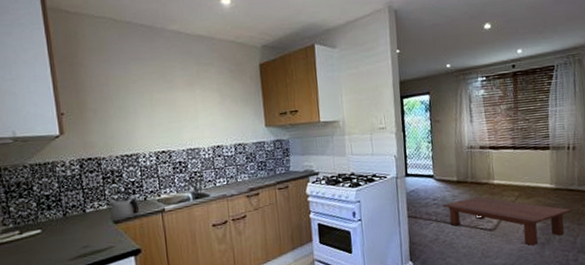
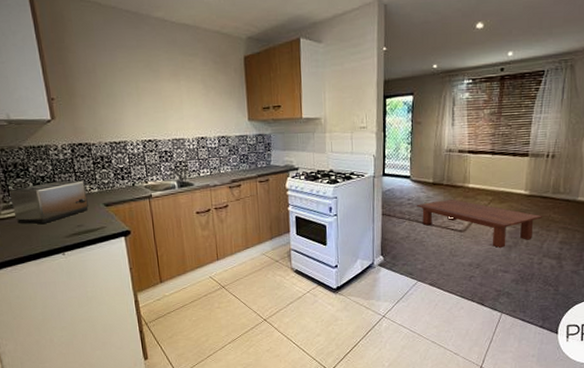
toaster: none [10,197,96,248] -> present [9,180,89,225]
kettle: present [108,190,140,222] -> none [99,175,129,204]

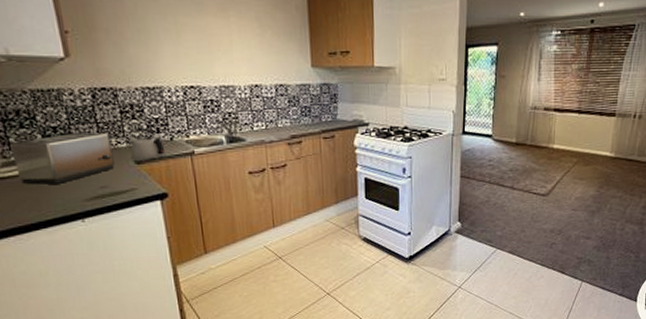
kettle: none [99,175,129,204] -> present [128,127,166,162]
coffee table: present [416,199,542,249] -> none [497,161,626,214]

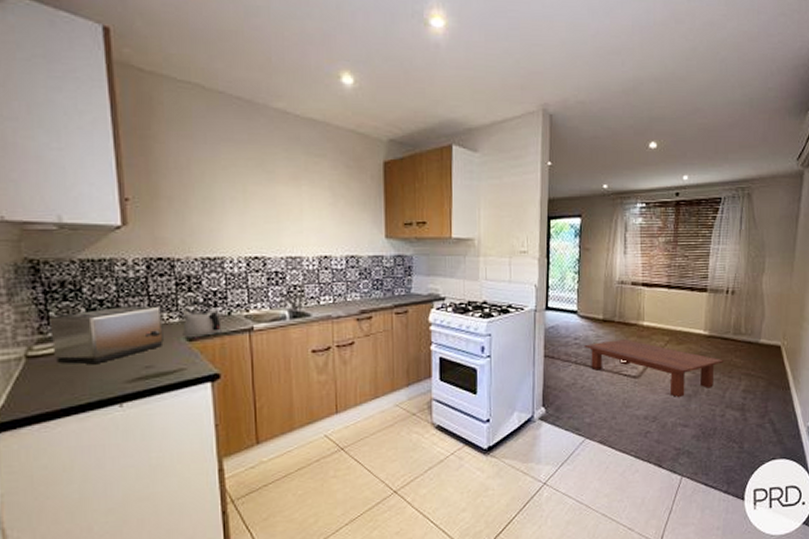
coffee table: none [497,161,626,214] -> present [584,339,723,398]

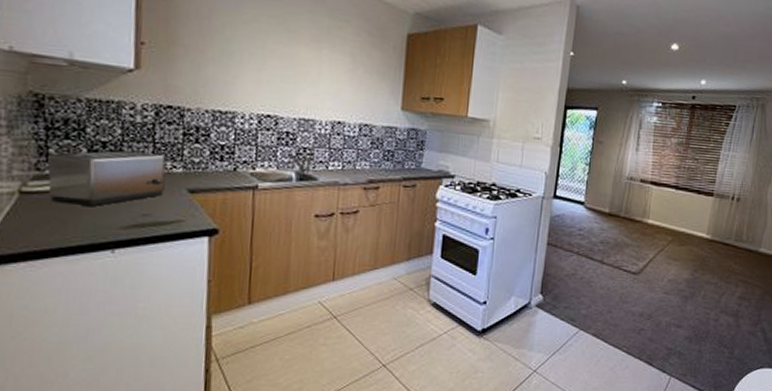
kettle: present [182,300,222,338] -> none [184,152,226,191]
coffee table: present [584,339,723,398] -> none [587,234,722,299]

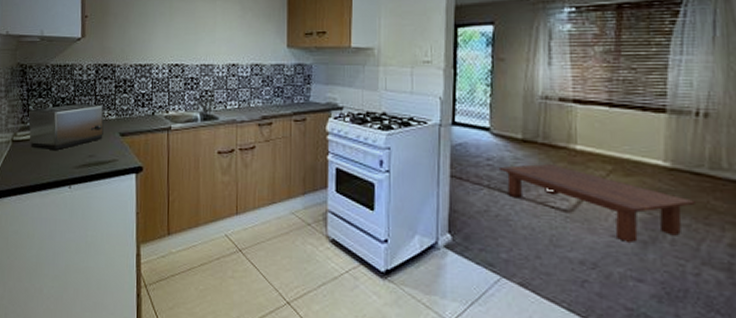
coffee table: none [587,234,722,299] -> present [498,164,695,244]

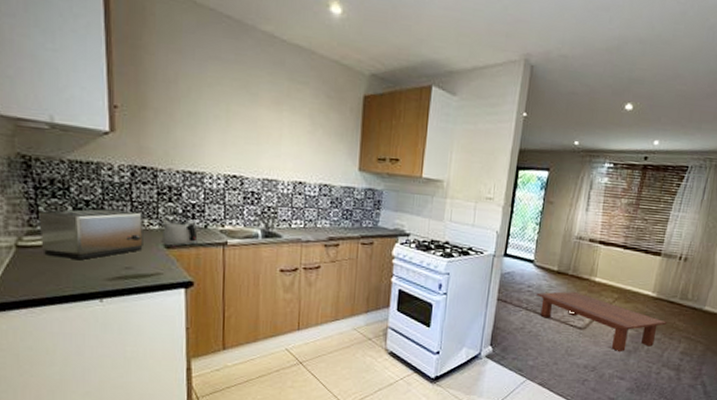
kettle: none [117,101,147,134] -> present [161,210,198,246]

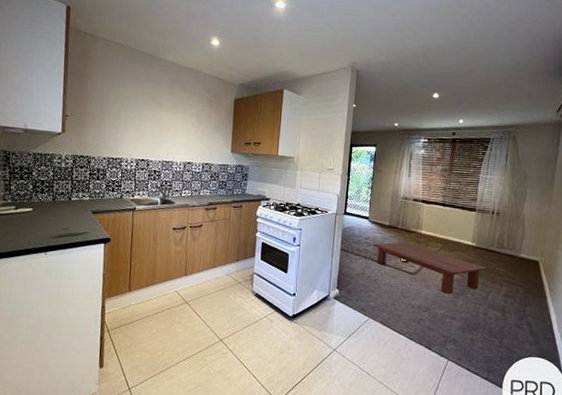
toaster: present [39,208,143,261] -> none [10,186,78,224]
kettle: present [161,210,198,246] -> none [90,186,115,212]

